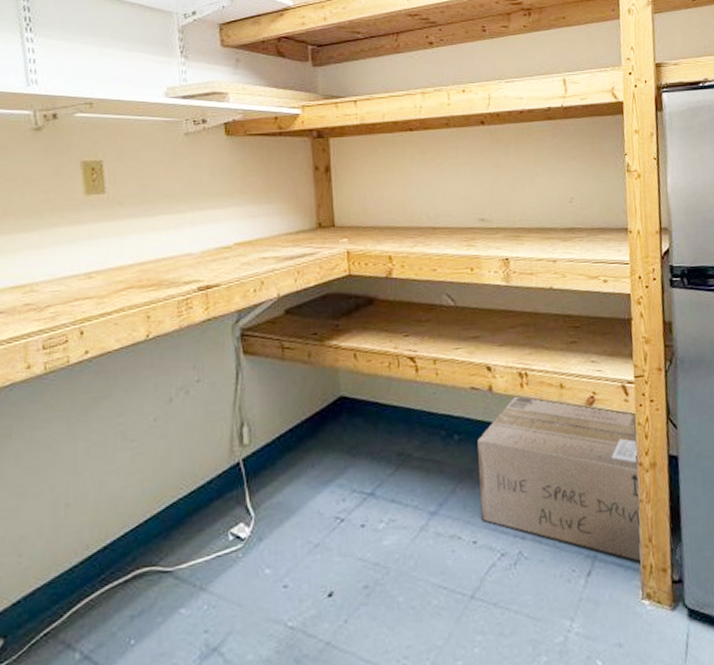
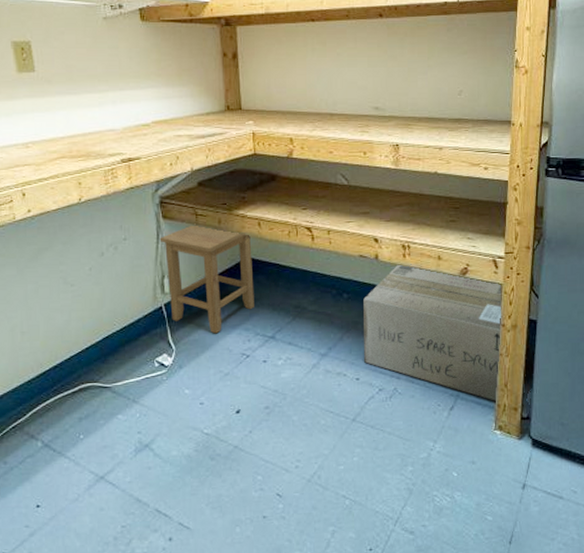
stool: none [239,358,350,494] -> present [159,223,254,334]

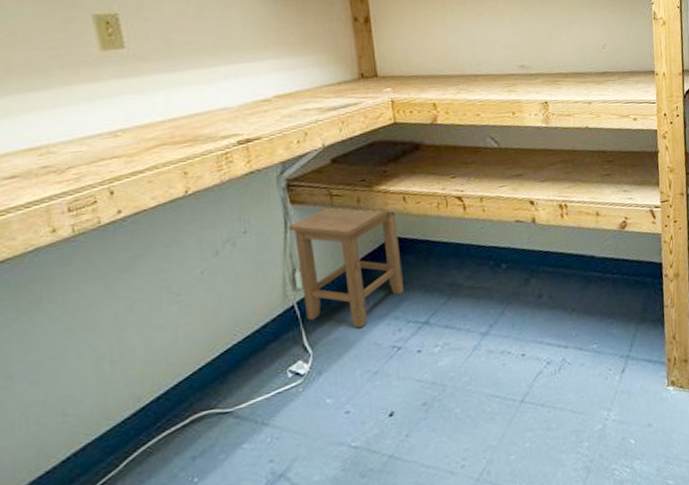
cardboard box: present [363,264,501,402] -> none [523,223,668,357]

